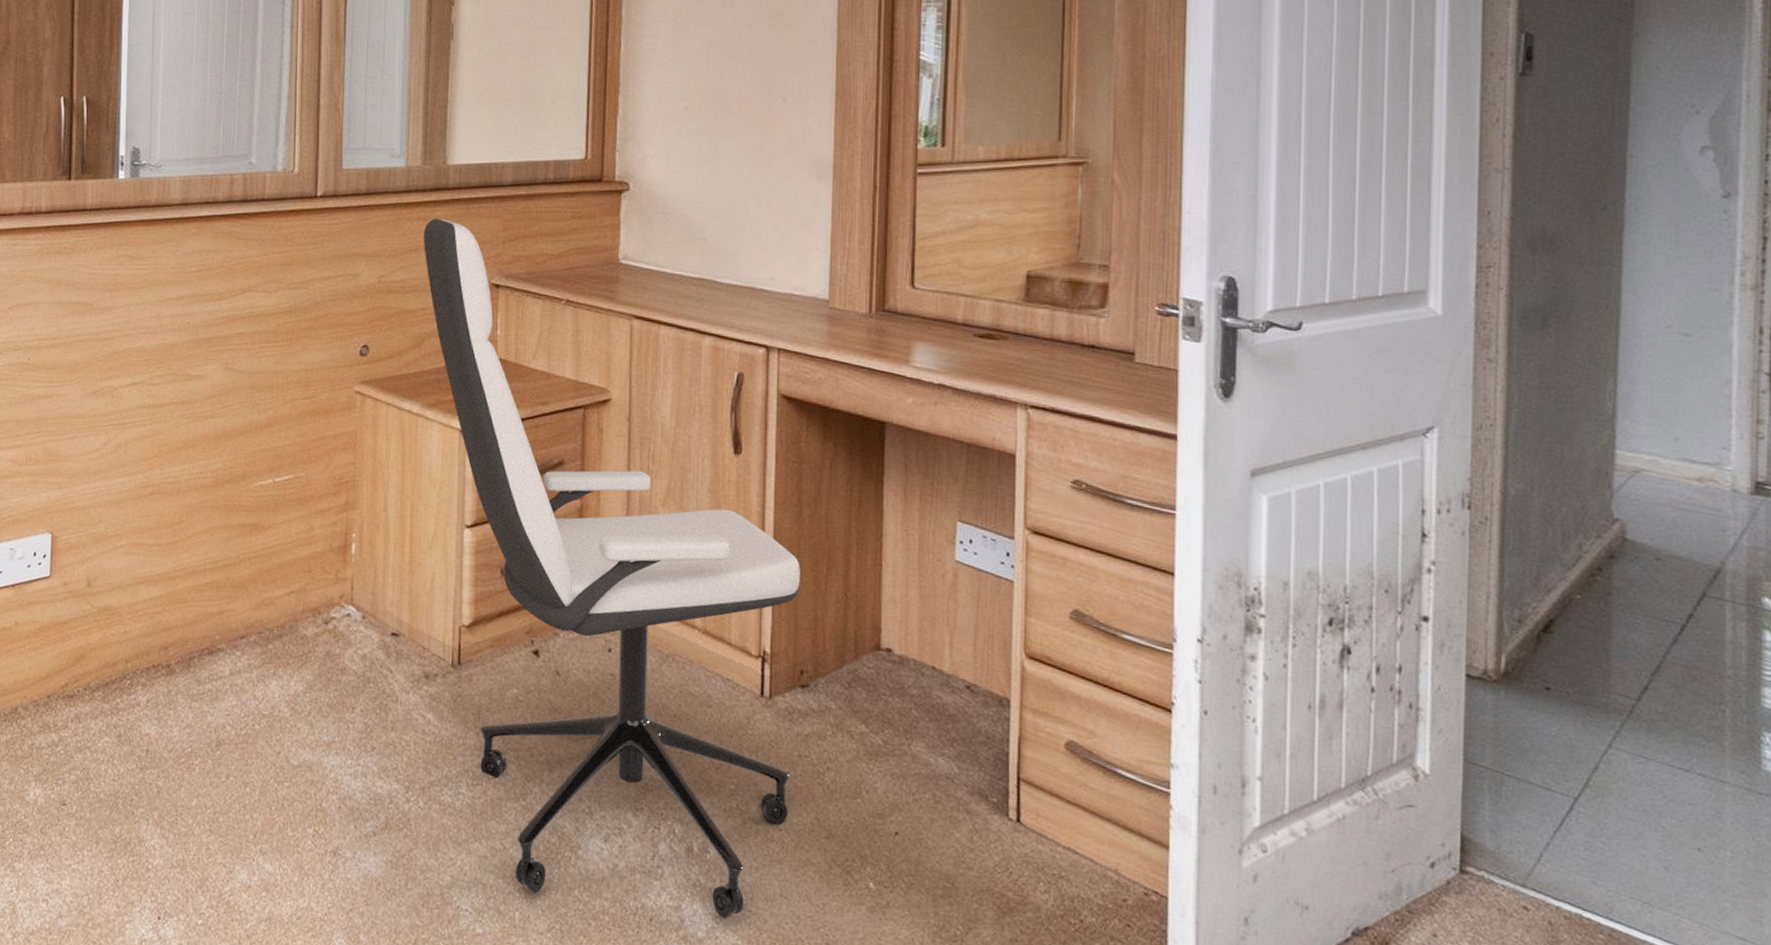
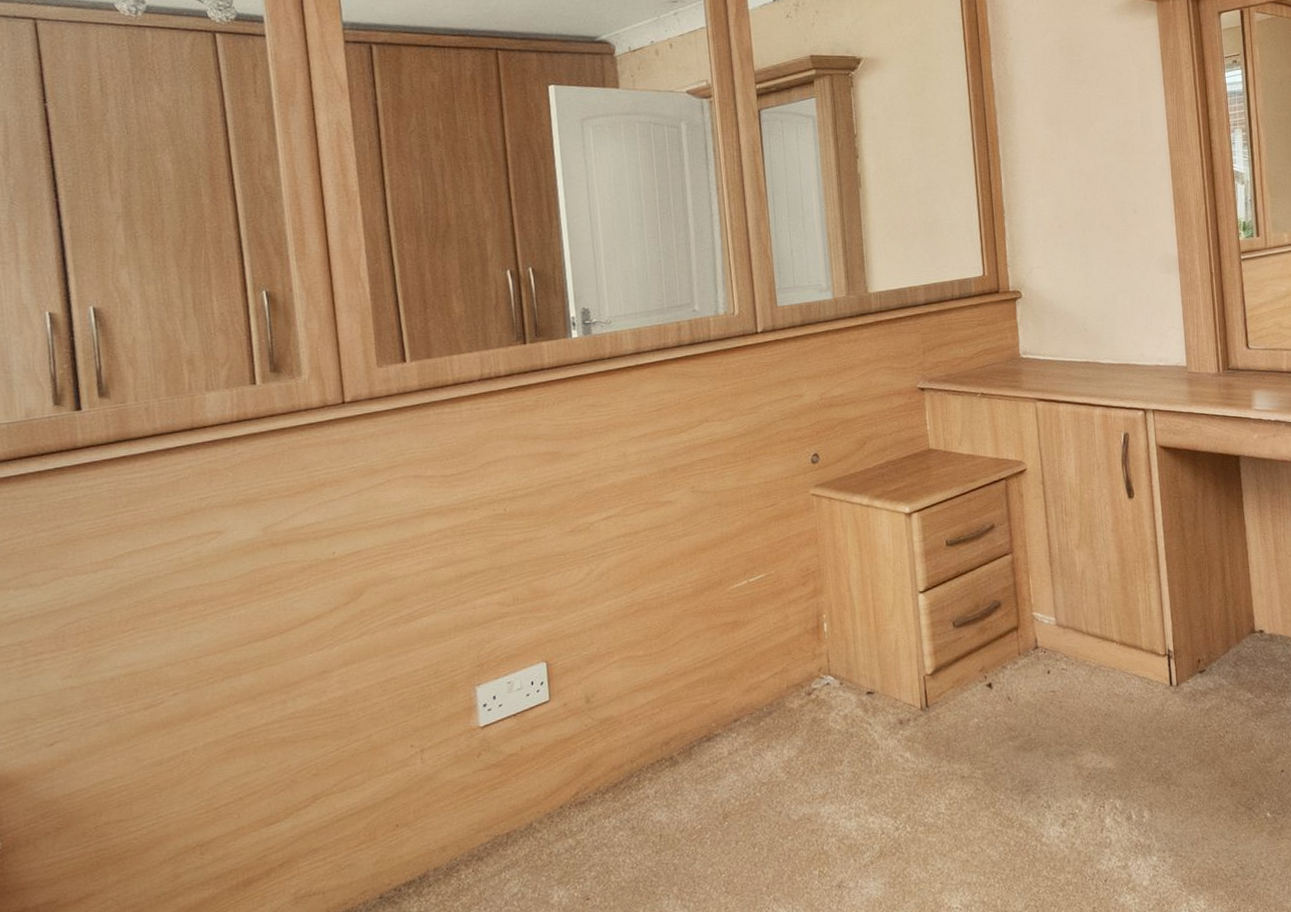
office chair: present [423,218,800,919] -> none [854,338,1201,881]

